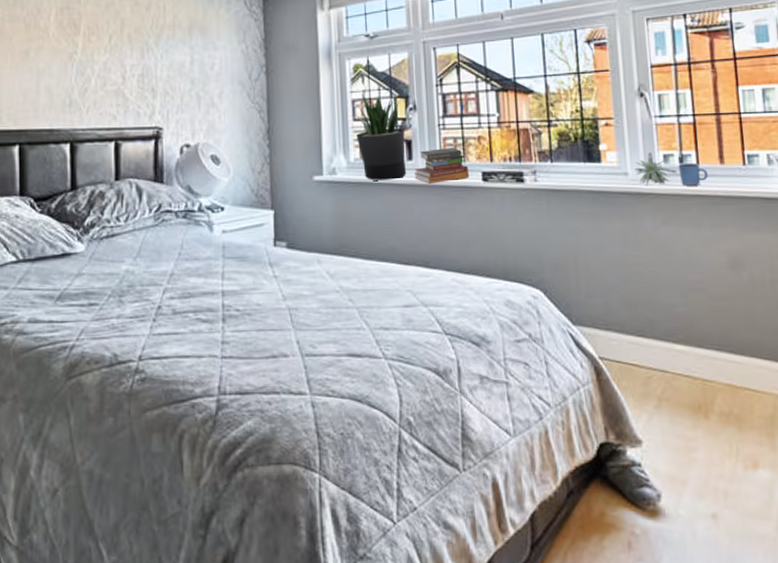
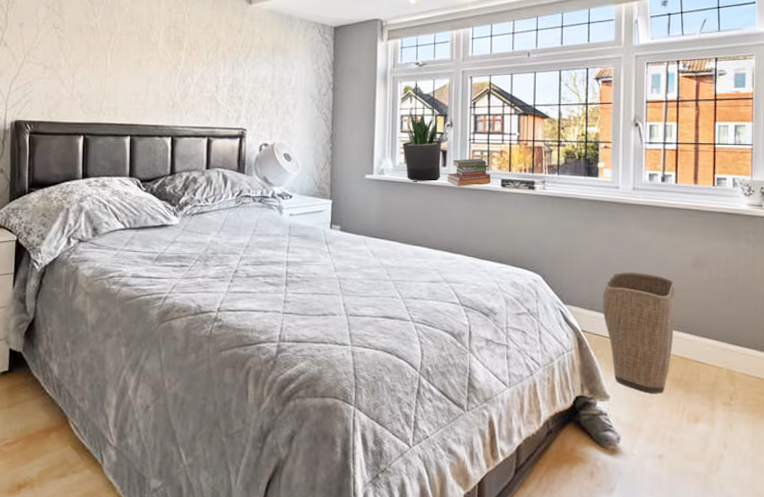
laundry basket: none [620,279,715,434] -> present [602,272,675,394]
succulent plant: present [634,152,677,186] -> none [624,172,659,198]
mug: present [678,163,708,186] -> none [660,181,684,200]

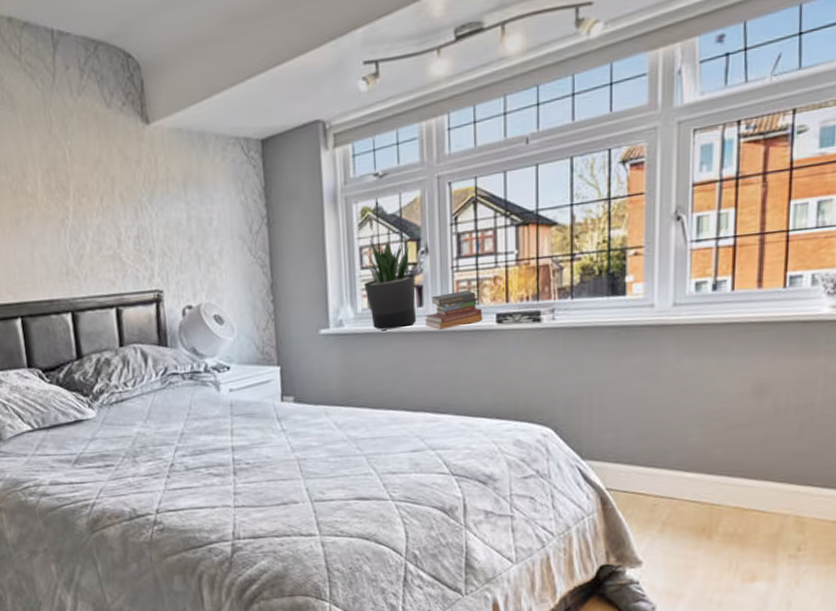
laundry basket: present [602,272,675,394] -> none [633,410,729,554]

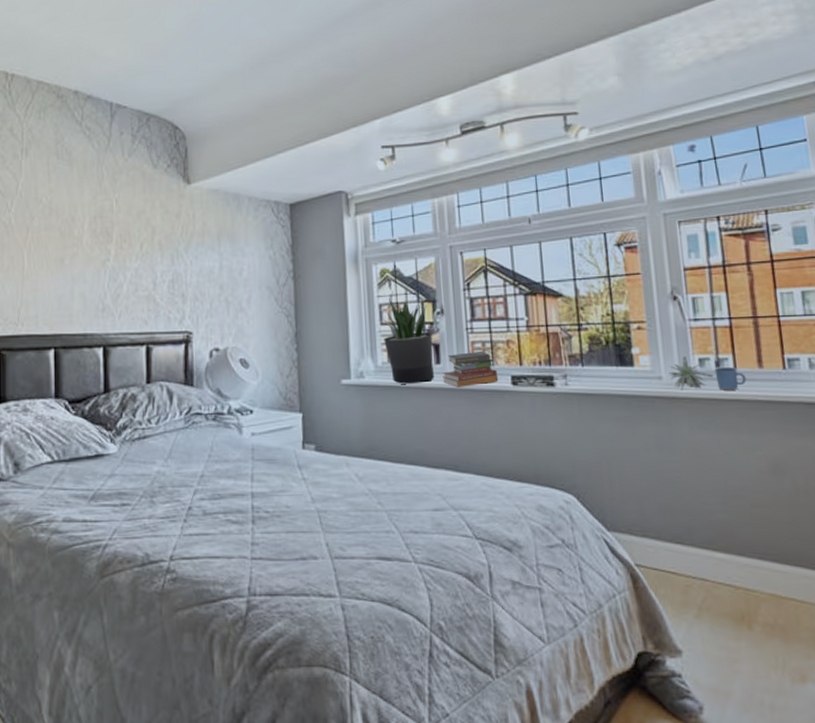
succulent plant: none [662,281,709,317] -> present [668,356,714,390]
mug: none [710,289,743,314] -> present [714,367,747,390]

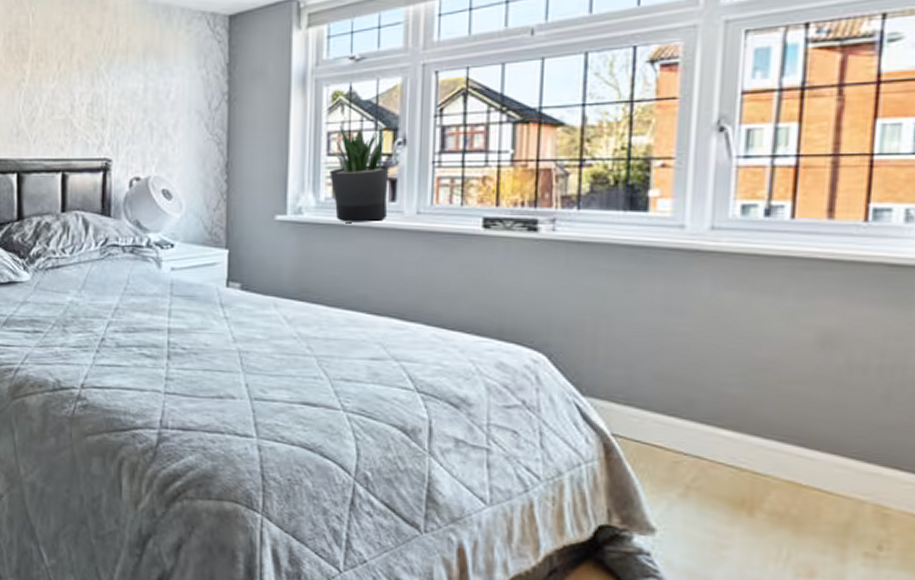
books: present [443,350,499,389] -> none [397,187,467,230]
succulent plant: present [668,356,714,390] -> none [695,202,760,243]
mug: present [714,367,747,390] -> none [761,216,806,245]

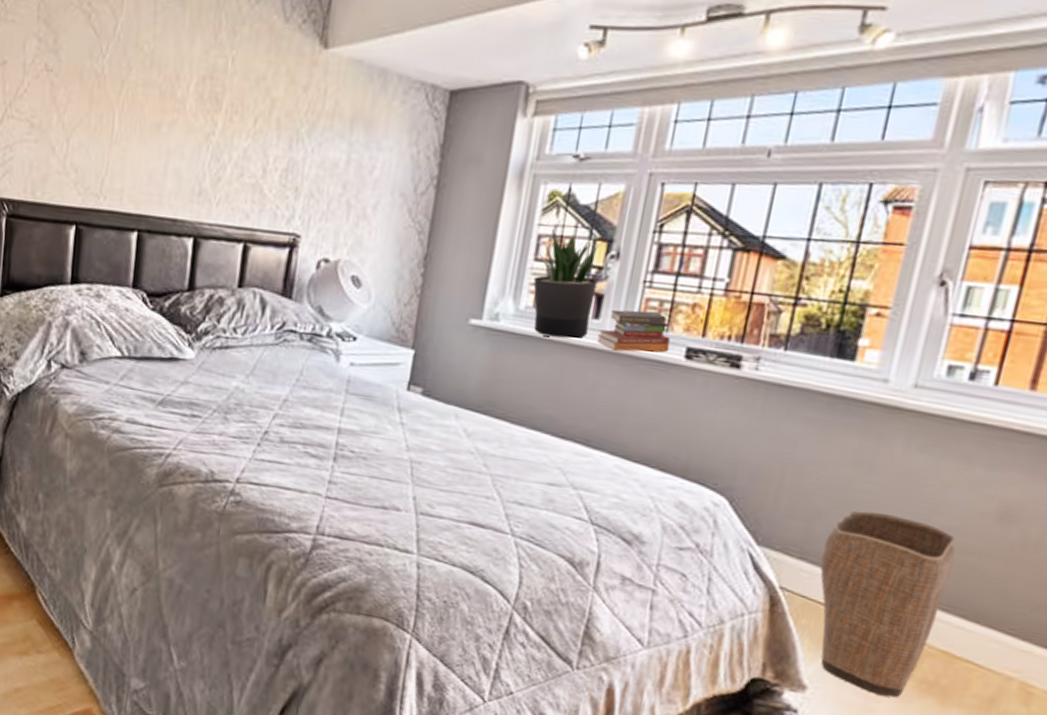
books: none [397,187,467,230] -> present [597,309,670,353]
laundry basket: none [648,353,782,532] -> present [820,511,956,698]

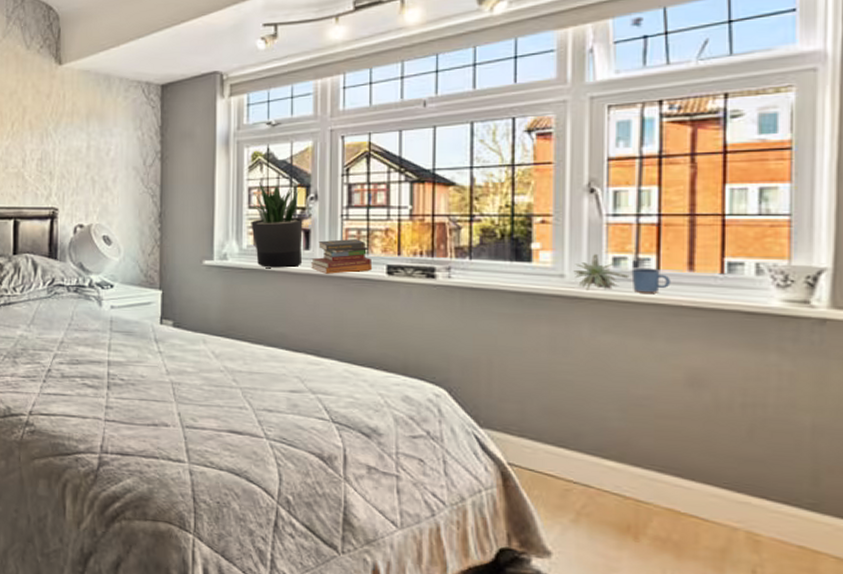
laundry basket: present [820,511,956,698] -> none [540,389,657,556]
succulent plant: none [899,359,963,403] -> present [573,254,630,291]
mug: none [962,380,1008,412] -> present [631,267,670,293]

